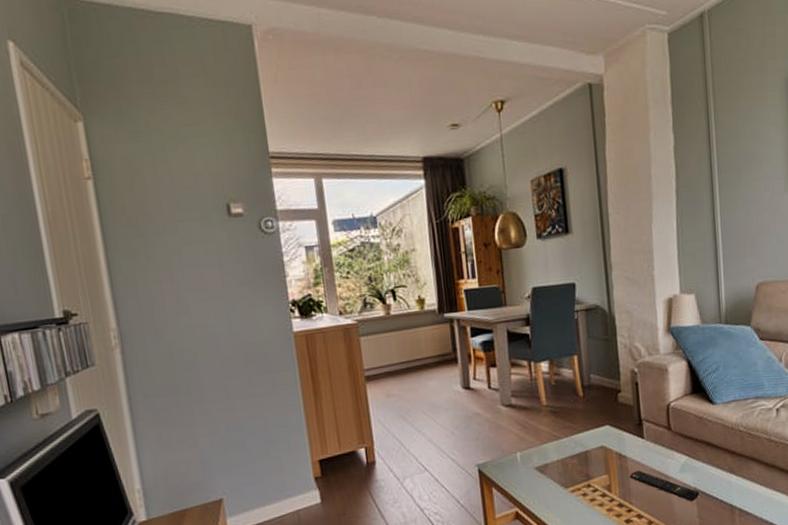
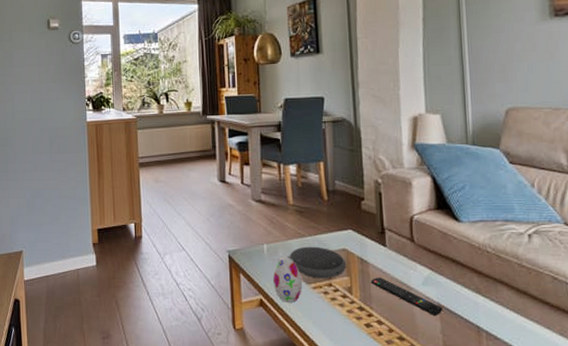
decorative egg: none [528,462,561,511] -> present [272,257,303,303]
speaker: none [541,447,605,481] -> present [286,246,347,279]

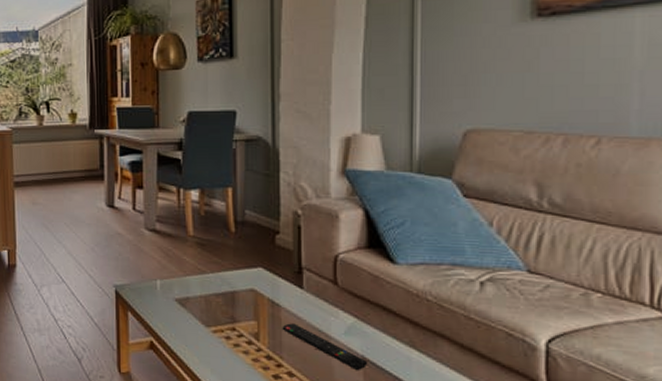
decorative egg: present [272,257,303,303] -> none [166,295,201,347]
speaker: present [286,246,347,279] -> none [182,284,254,322]

